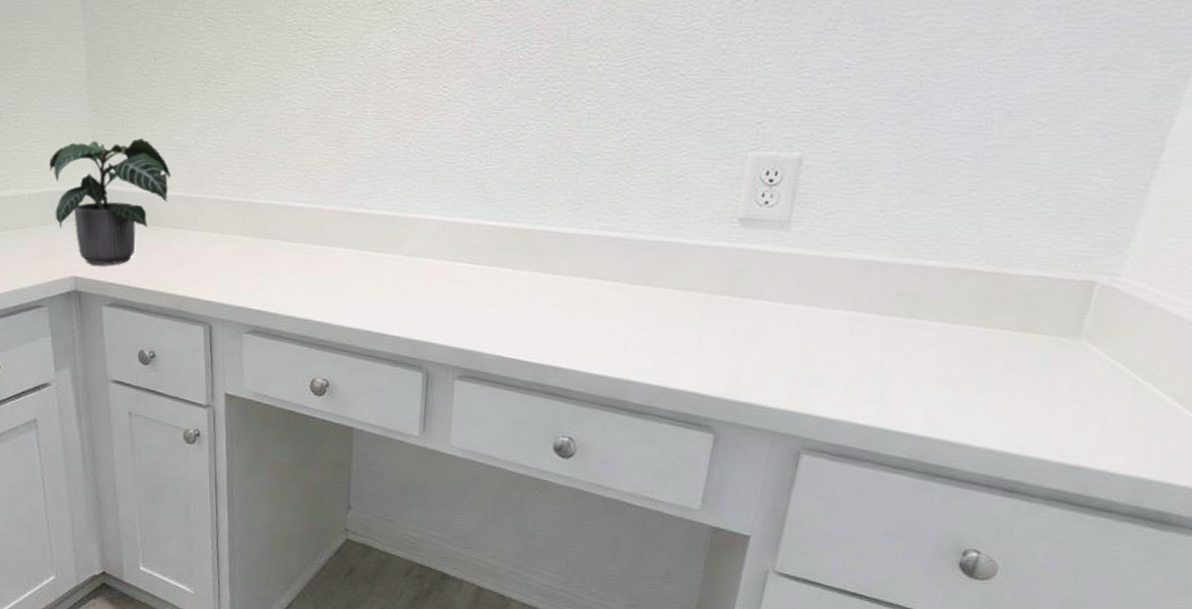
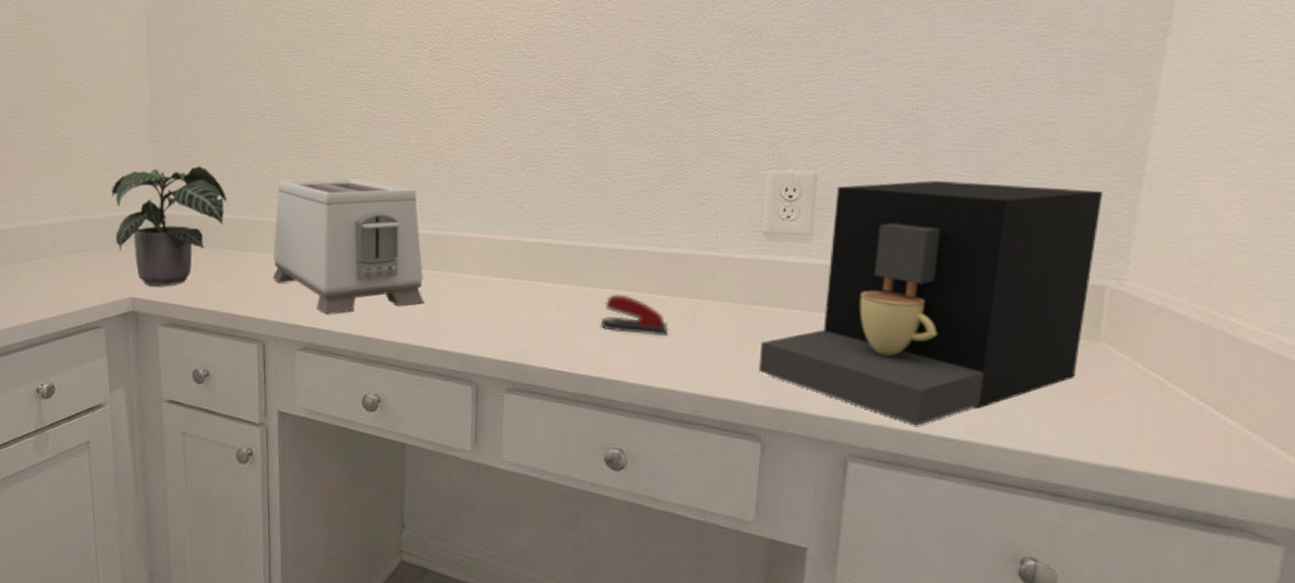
toaster: none [219,154,376,298] -> present [272,178,424,315]
stapler: none [558,281,629,326] -> present [600,294,668,336]
coffee maker: none [719,165,1112,421] -> present [759,180,1104,426]

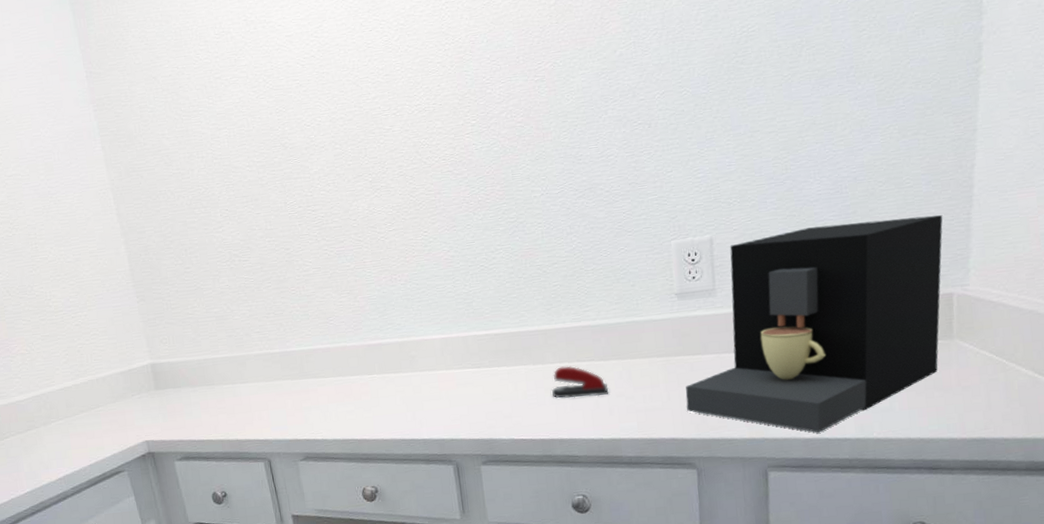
potted plant: present [111,166,227,287] -> none [110,316,215,428]
toaster: present [272,178,424,315] -> none [257,304,401,427]

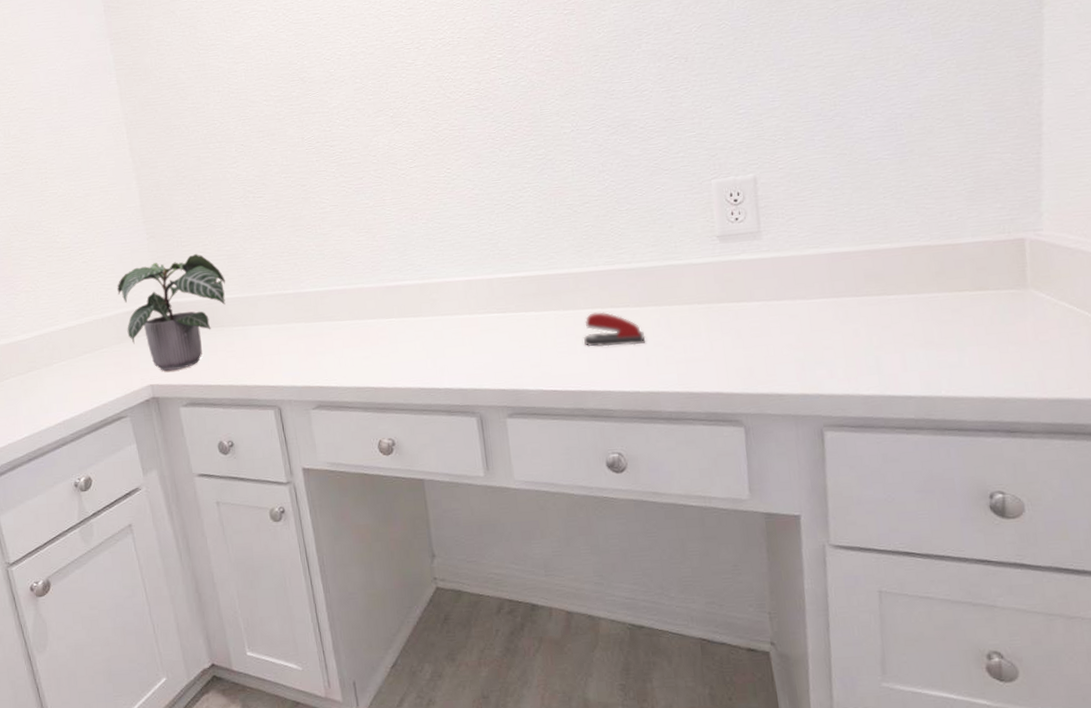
potted plant: none [110,316,215,428] -> present [117,254,226,372]
coffee maker: present [685,215,943,433] -> none [730,154,1012,390]

